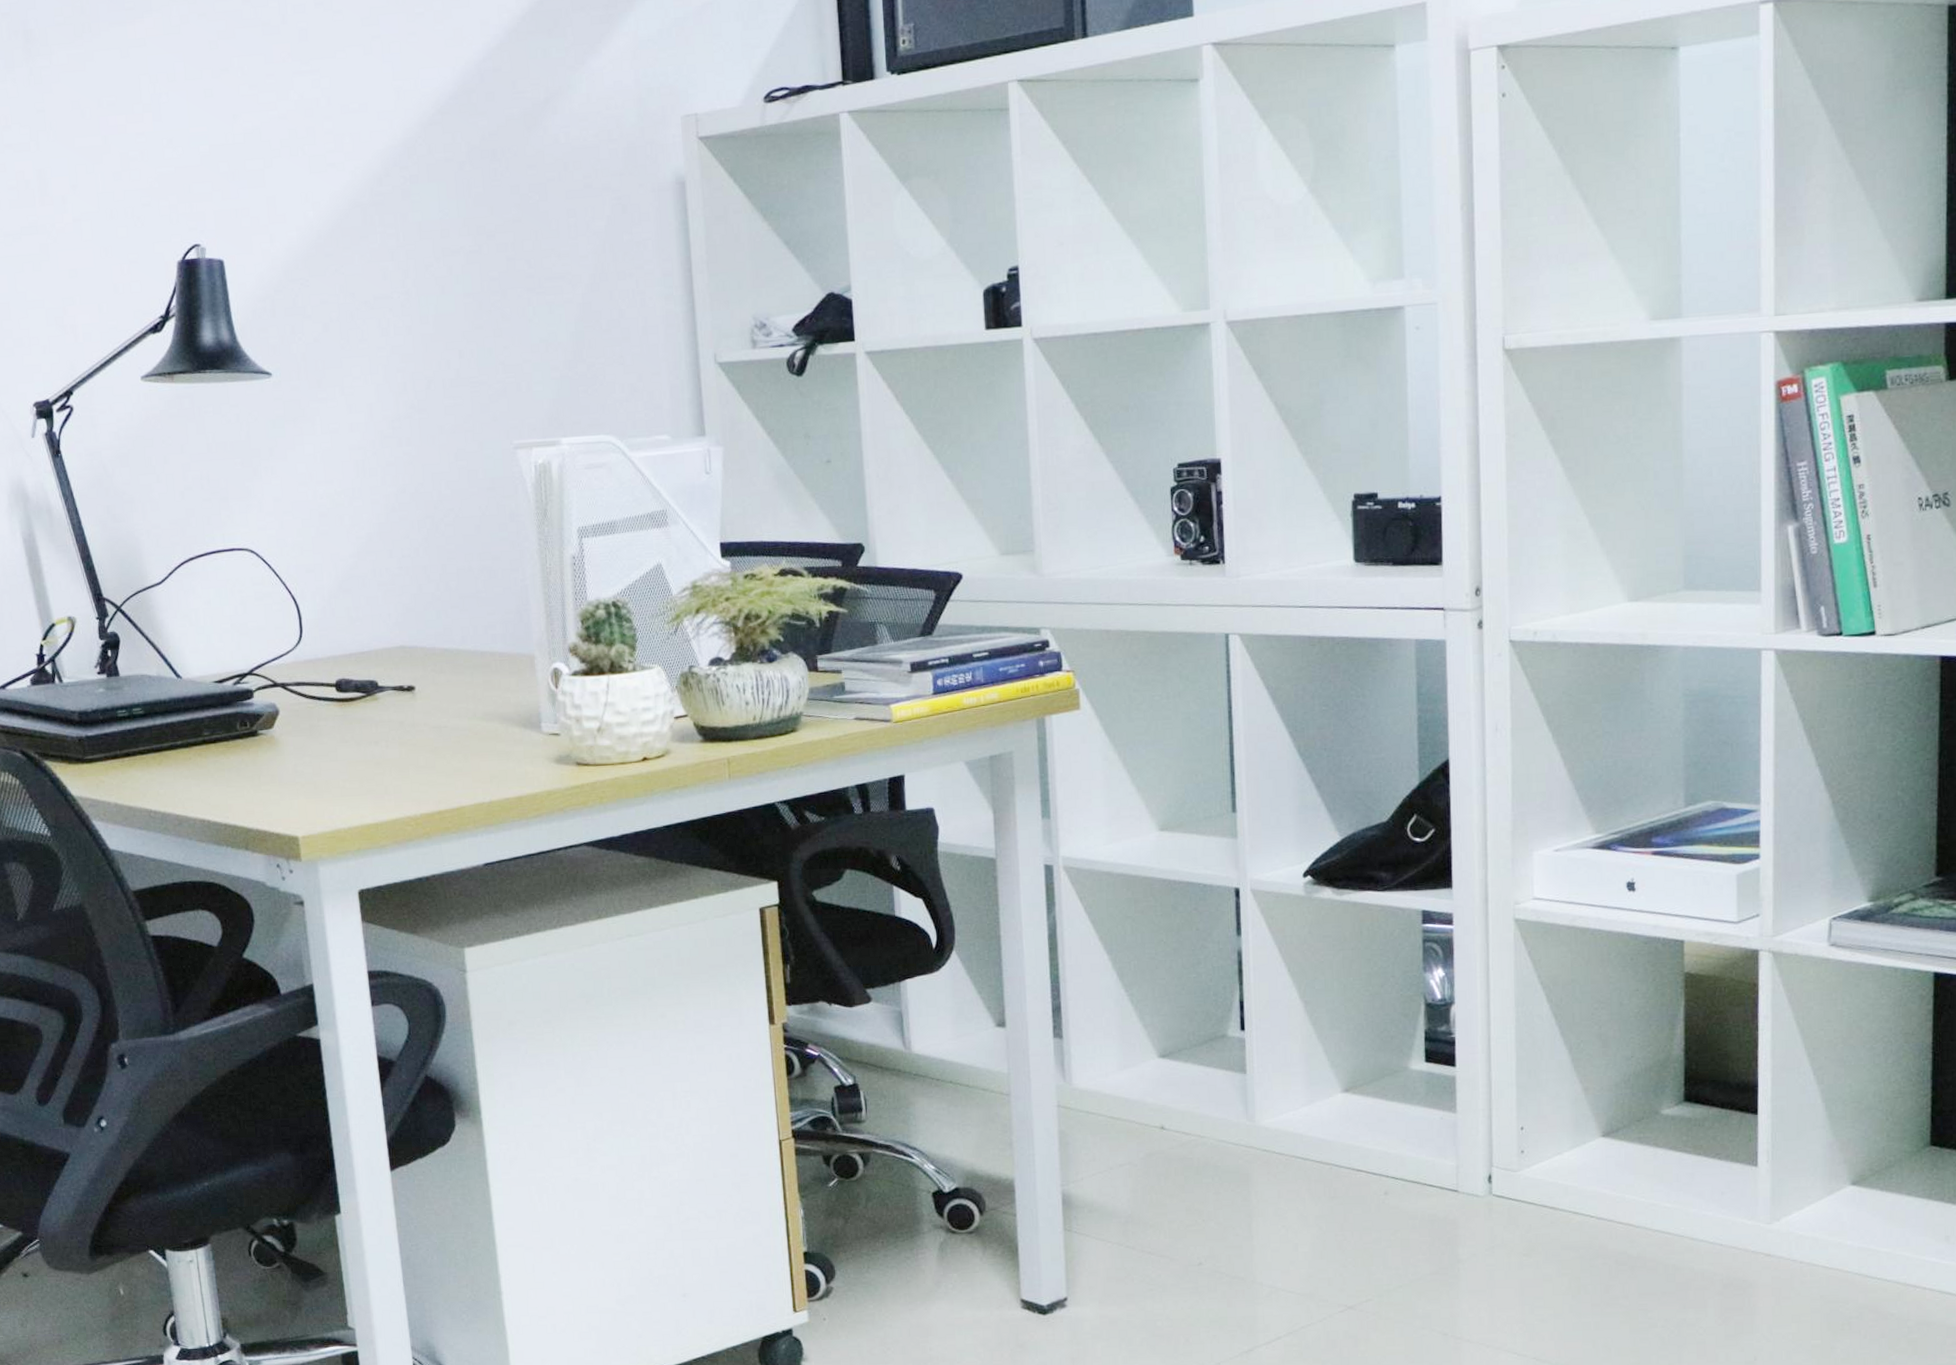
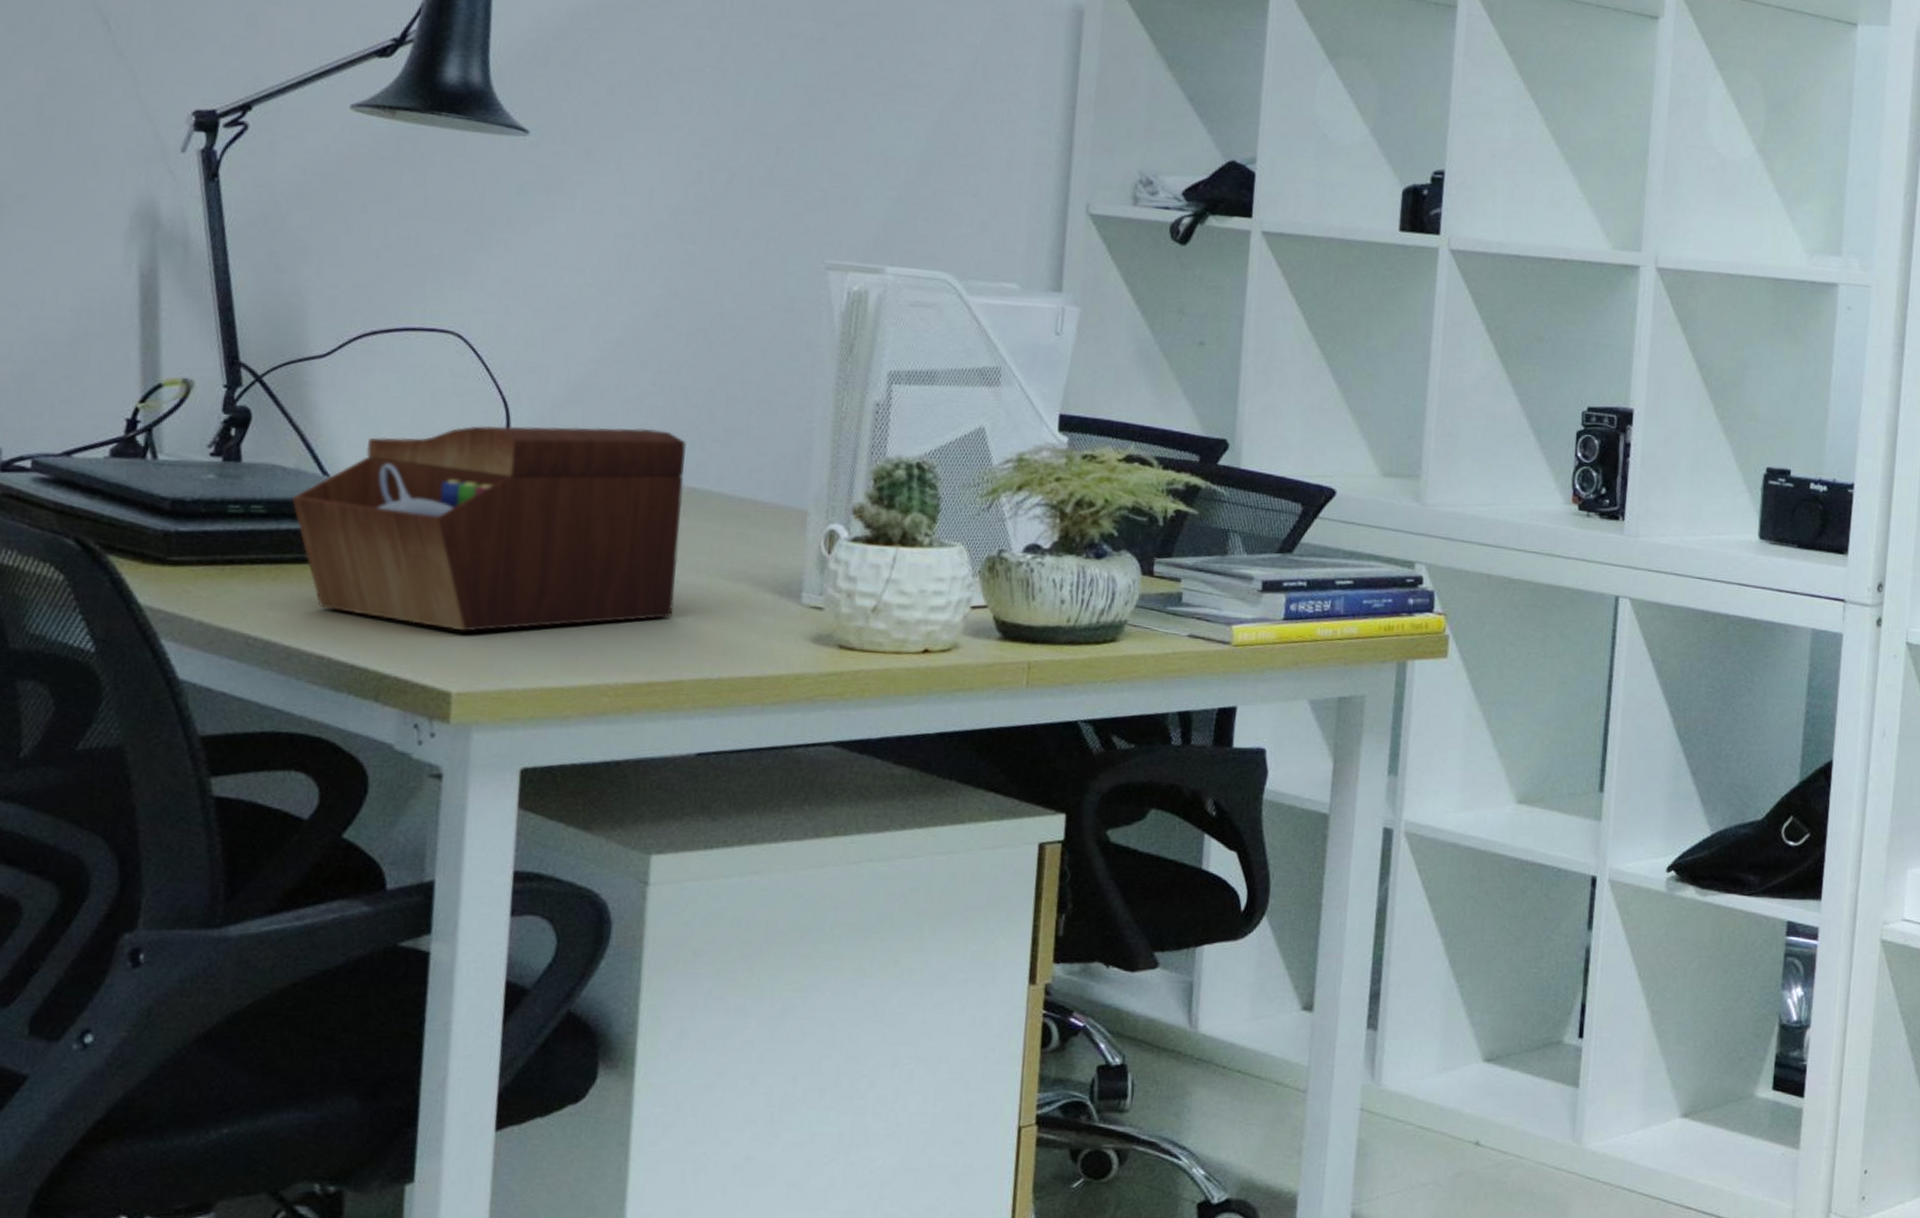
sewing box: none [159,604,447,788] -> present [291,425,687,632]

